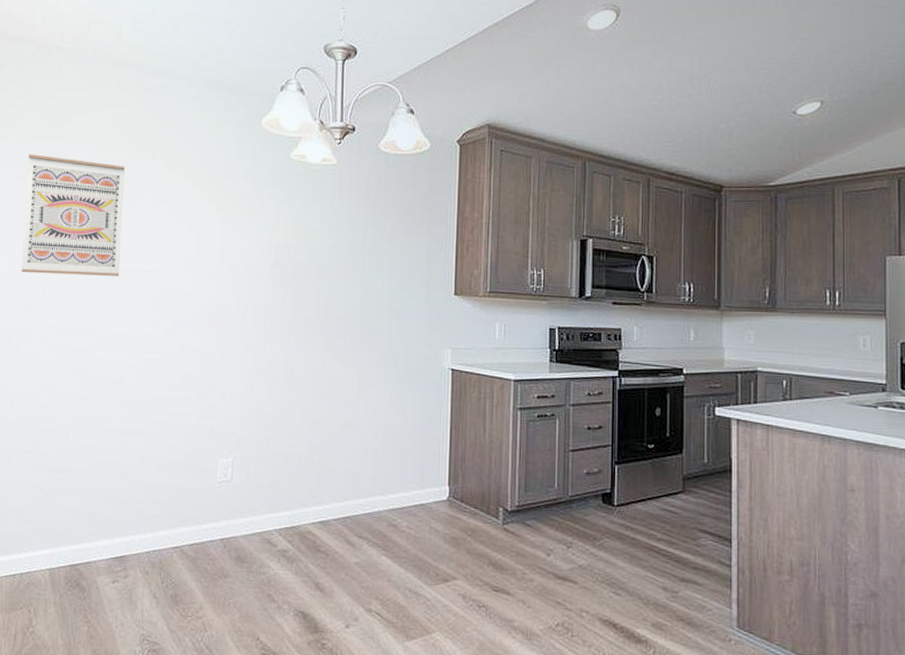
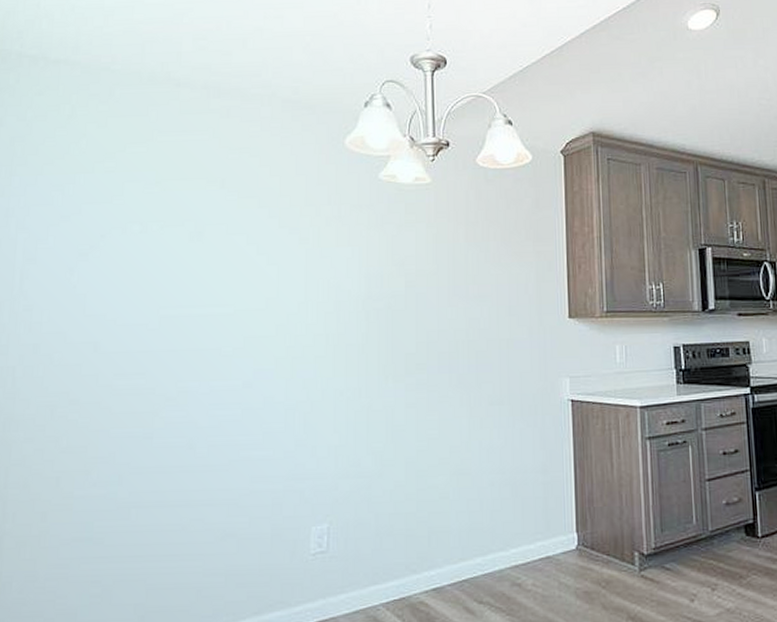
wall art: present [21,154,125,276] -> none [67,190,189,327]

